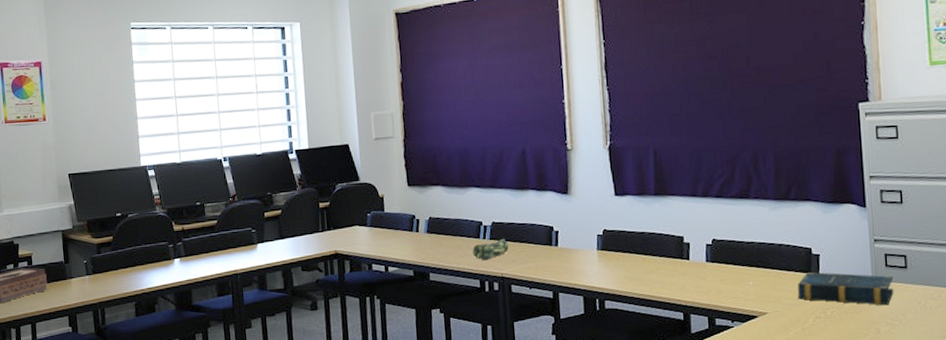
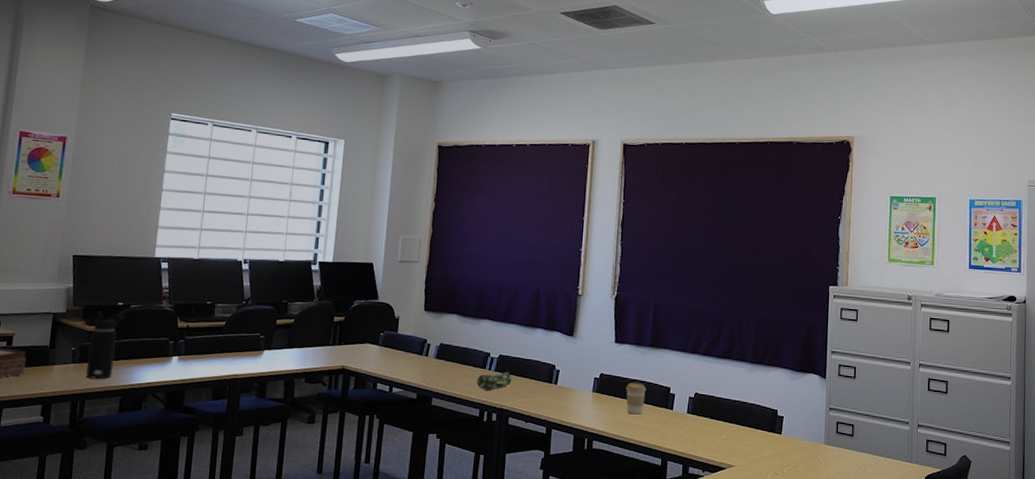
water bottle: none [97,223,125,288] -> present [86,310,125,379]
coffee cup: none [633,234,657,269] -> present [625,382,647,415]
book: present [798,271,894,306] -> none [762,431,842,468]

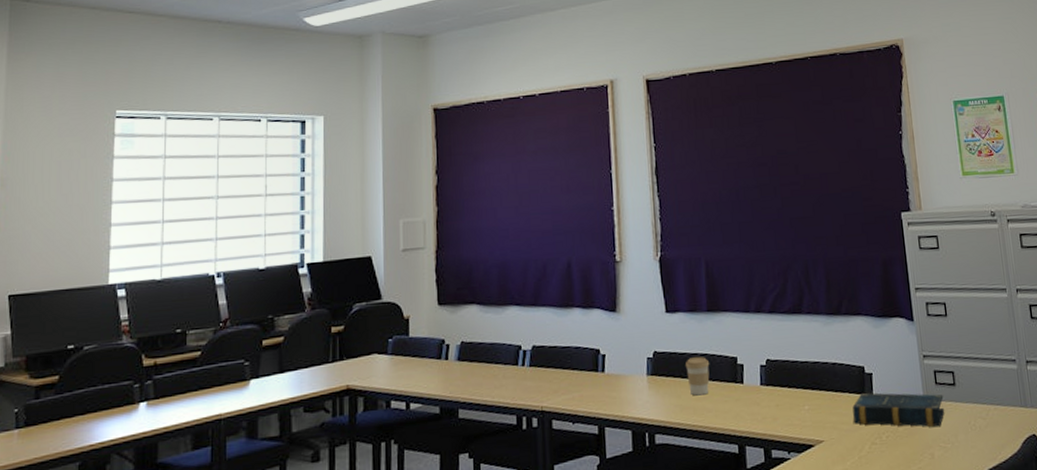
water bottle: present [86,310,125,379] -> none [34,358,78,445]
pencil case: present [476,371,512,390] -> none [509,364,551,391]
book: none [762,431,842,468] -> present [852,392,945,427]

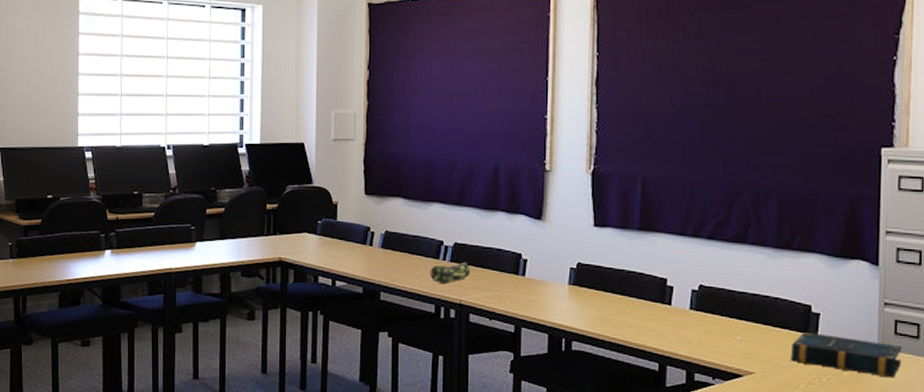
pencil case: none [509,364,551,391] -> present [430,261,471,283]
coffee cup: present [685,356,710,396] -> none [609,272,637,311]

